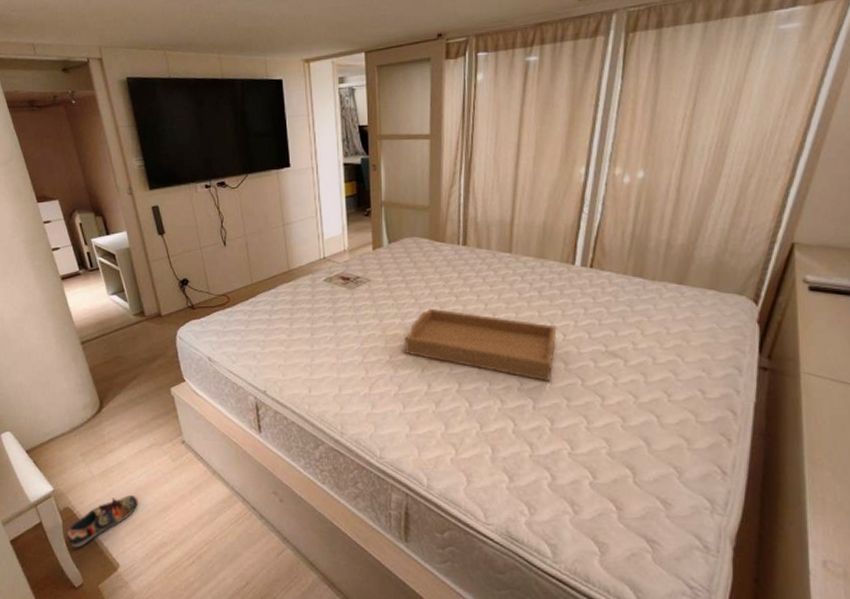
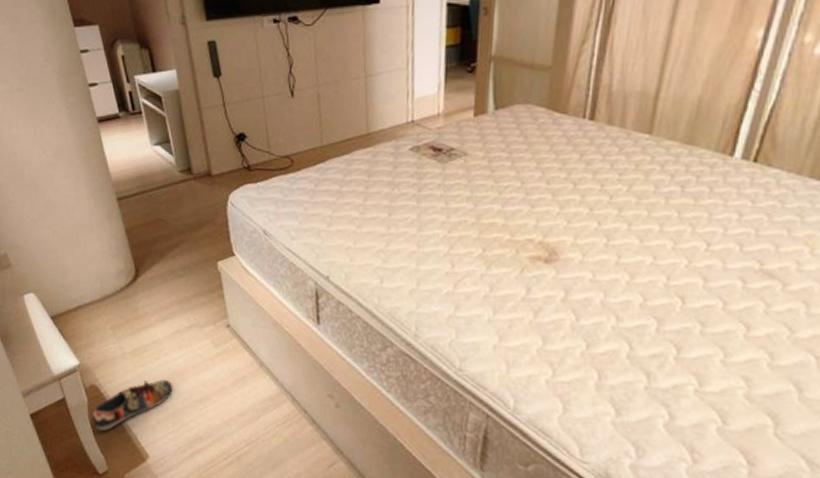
serving tray: present [404,308,557,381] -> none [501,195,700,300]

